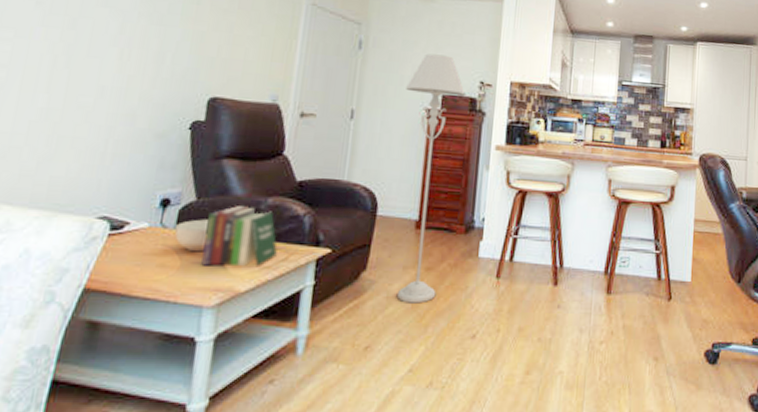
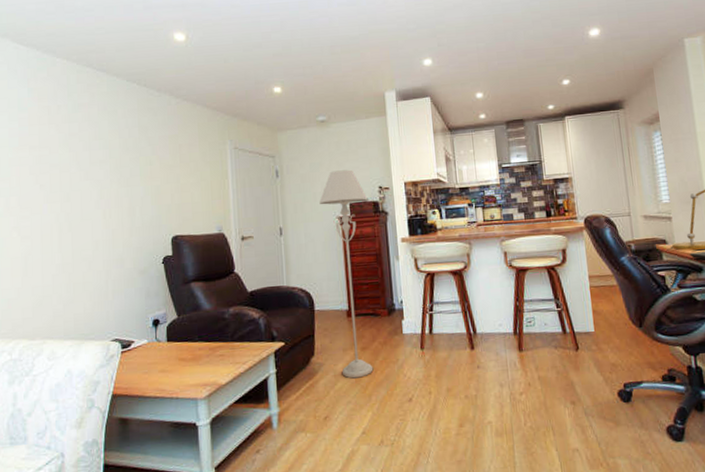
bowl: present [174,219,210,252] -> none [166,331,191,358]
books: present [201,204,278,267] -> none [188,316,245,368]

